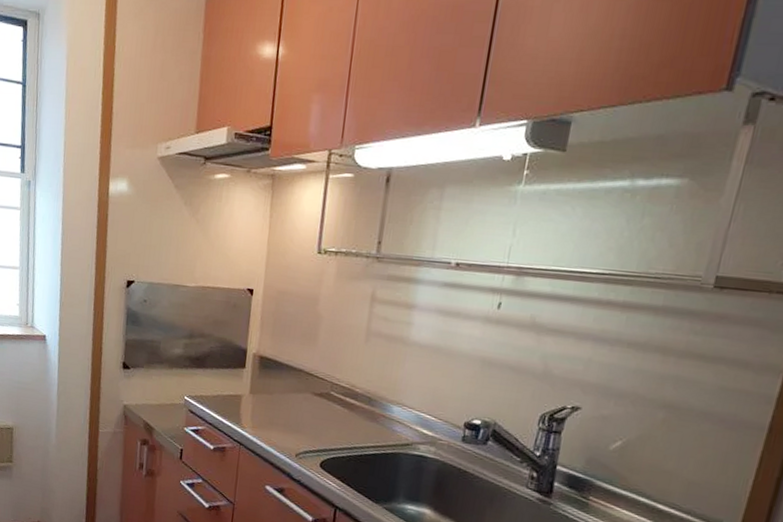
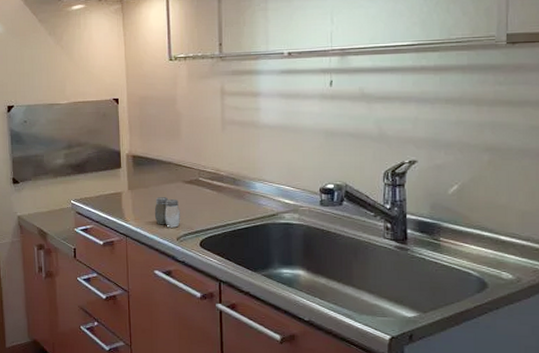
salt and pepper shaker: none [274,406,304,443] -> present [154,196,181,228]

